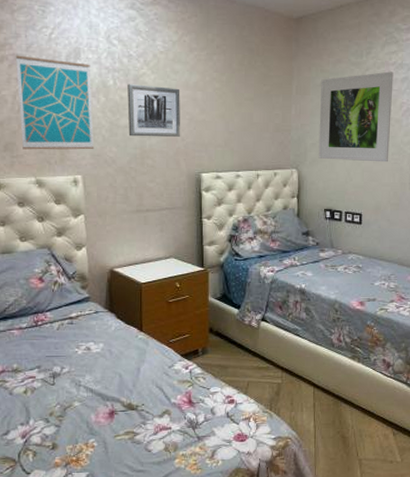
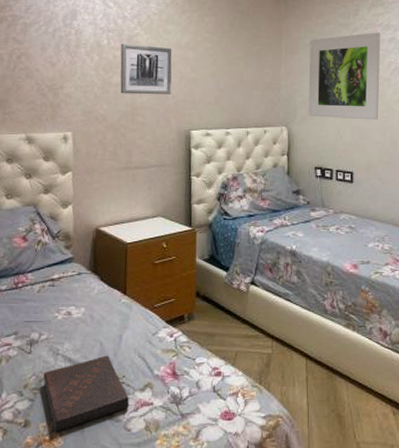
wall art: present [15,55,95,150] -> none [14,16,86,107]
book: none [67,386,149,454] -> present [43,355,129,433]

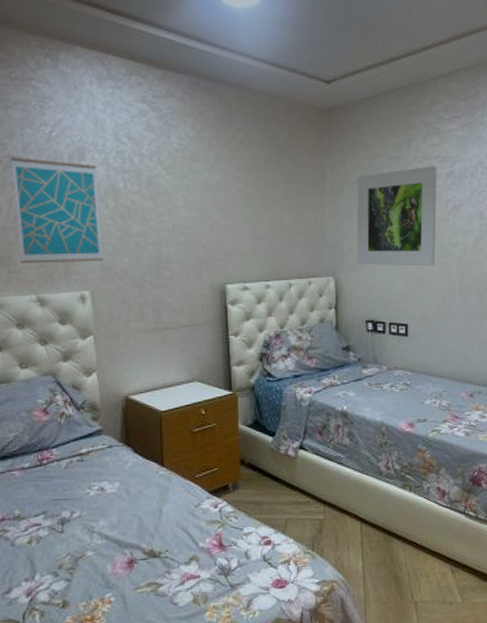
wall art: none [14,16,86,107] -> present [10,156,104,264]
book: present [43,355,129,433] -> none [78,530,174,611]
wall art: present [120,43,172,95] -> none [140,186,202,245]

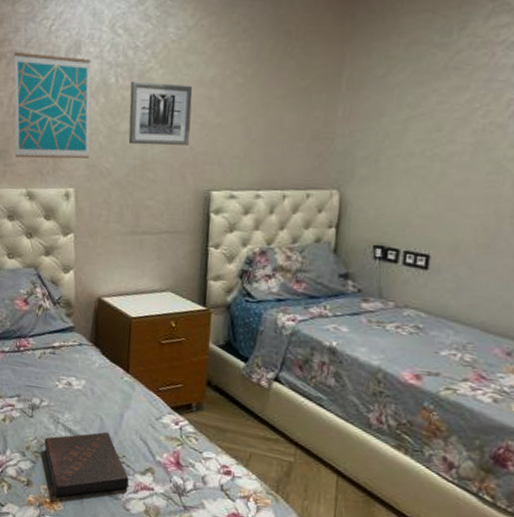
book: none [78,530,174,611] -> present [44,431,129,498]
wall art: none [140,186,202,245] -> present [128,81,193,146]
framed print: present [356,166,437,266] -> none [371,54,501,186]

